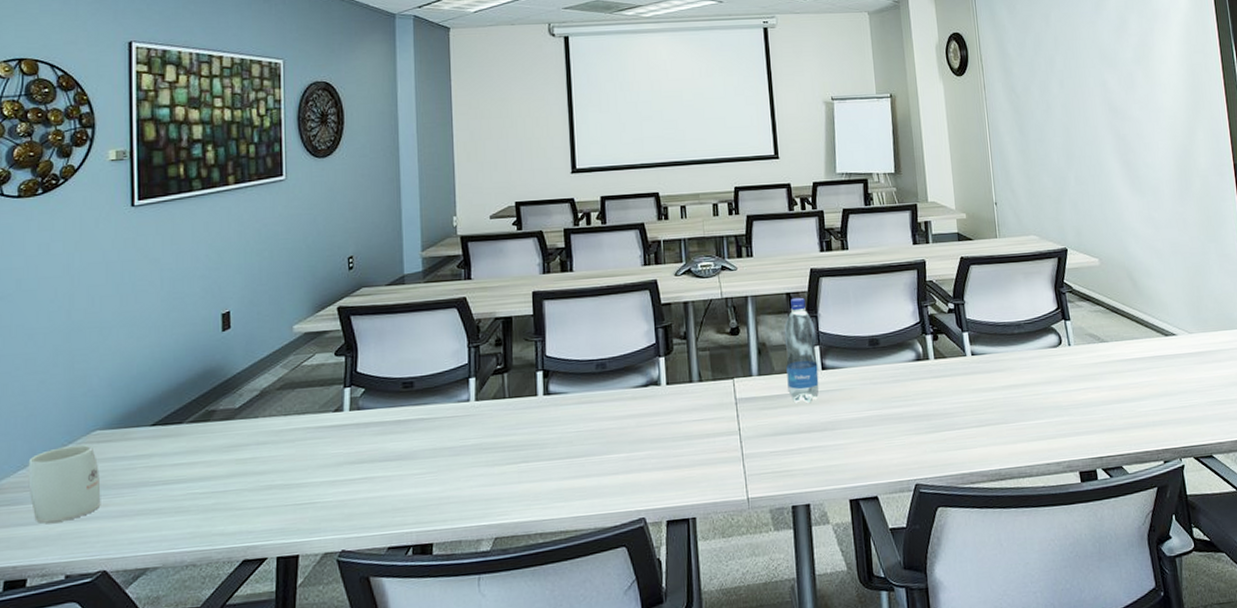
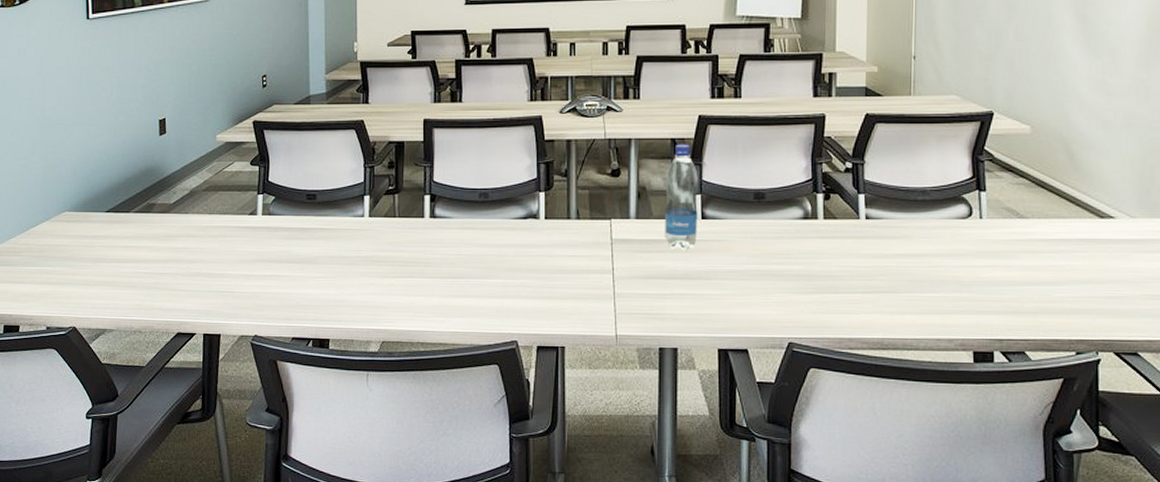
mug: present [28,445,101,523] -> none [17,223,70,283]

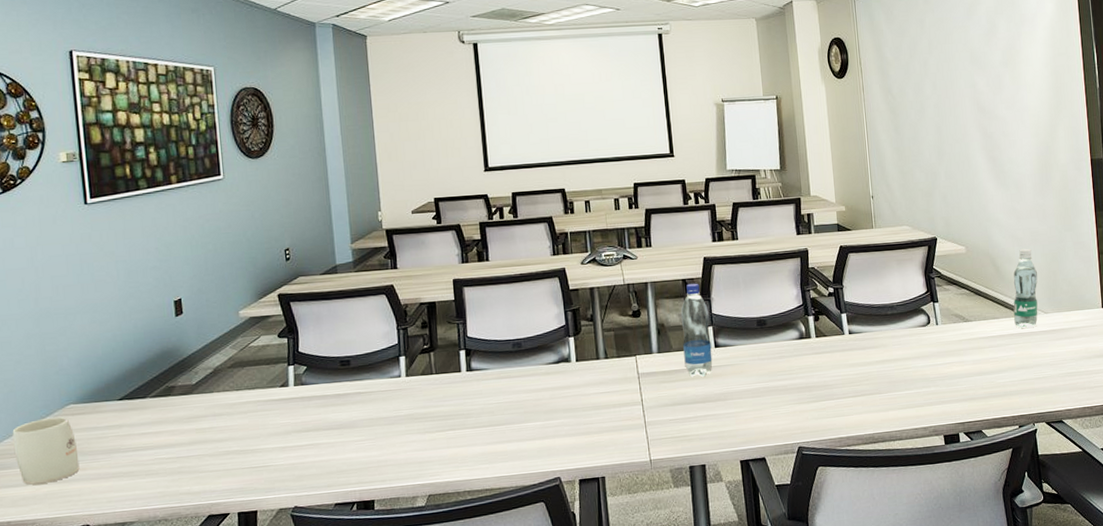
mug: none [17,223,70,283] -> present [12,417,80,485]
bottle: none [1087,134,1127,235] -> present [1013,248,1038,329]

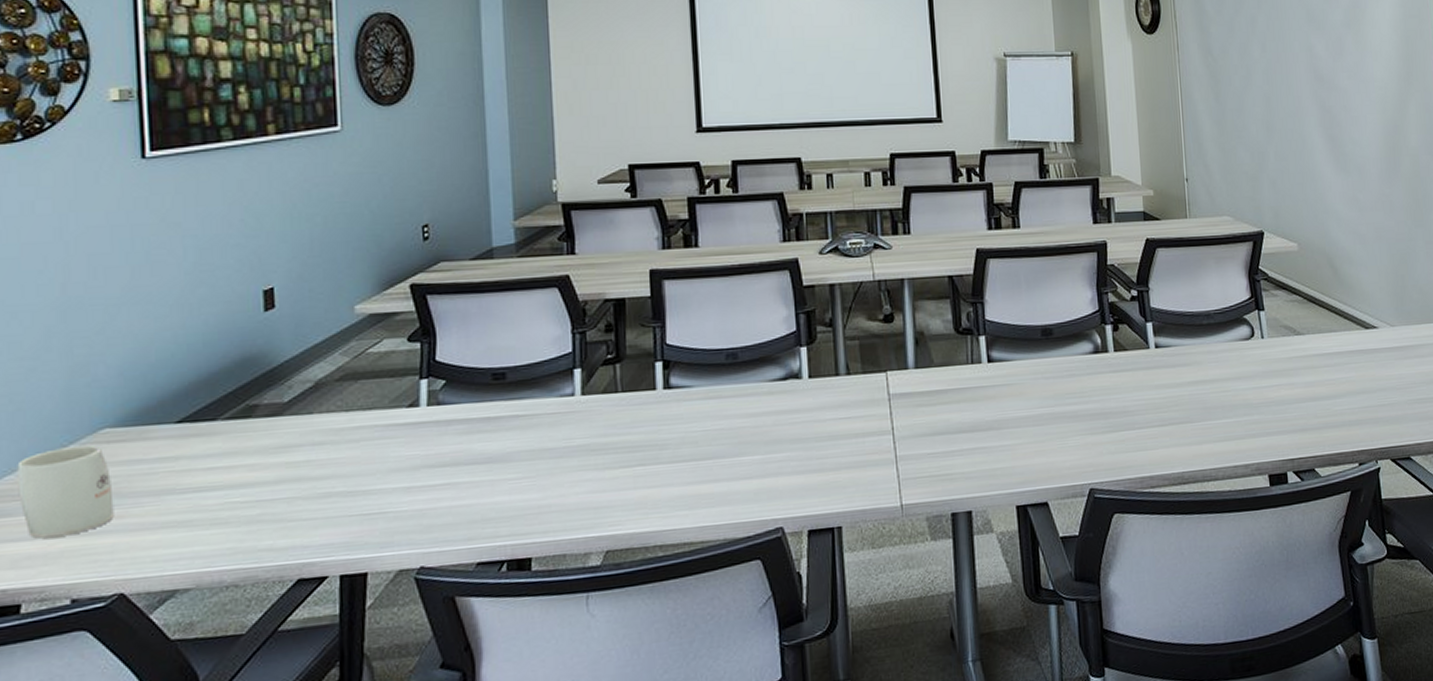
bottle: present [680,283,713,377] -> none [945,281,985,400]
bottle: present [1013,248,1038,329] -> none [1354,247,1383,345]

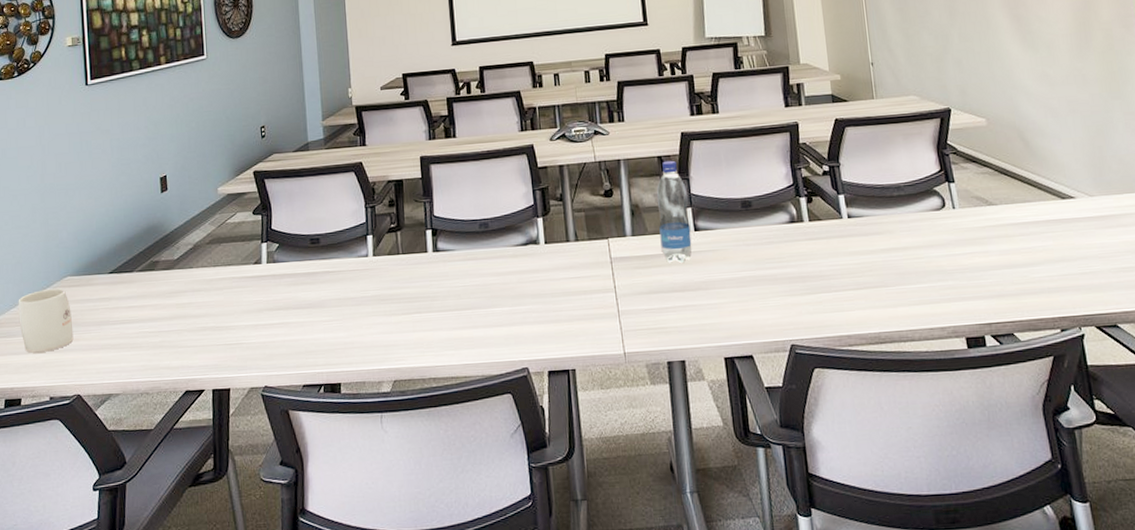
bottle: none [945,281,985,400] -> present [656,160,692,263]

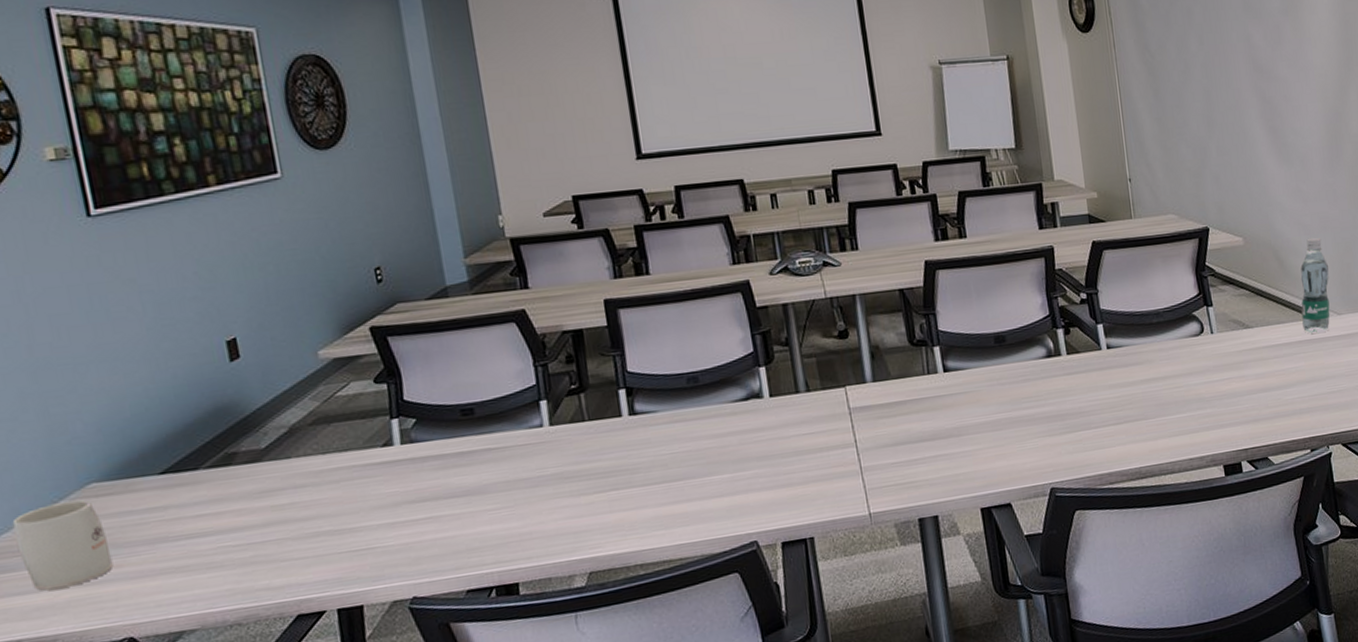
bottle: present [656,160,692,263] -> none [898,293,942,410]
bottle: none [1047,120,1081,215] -> present [1300,237,1330,335]

